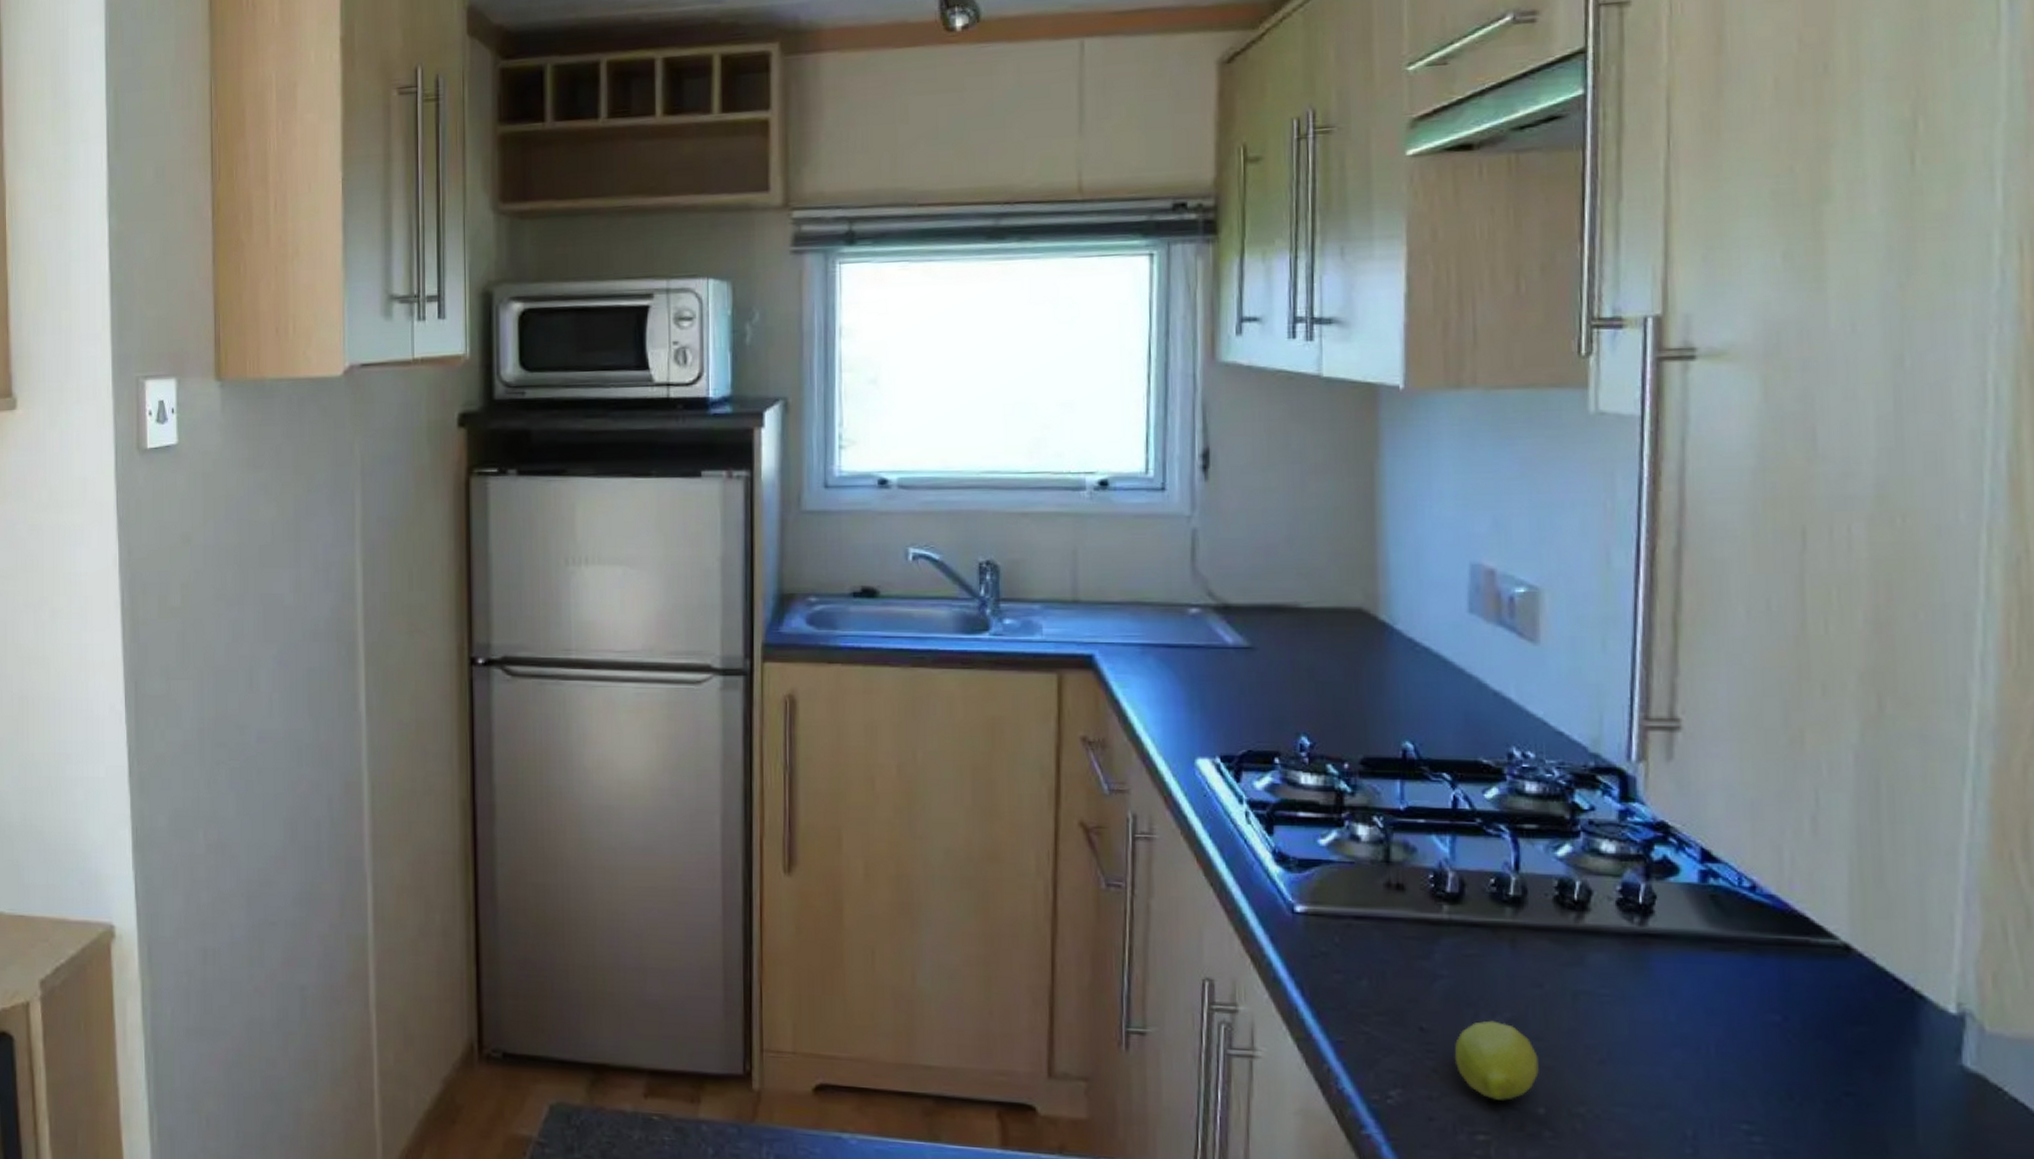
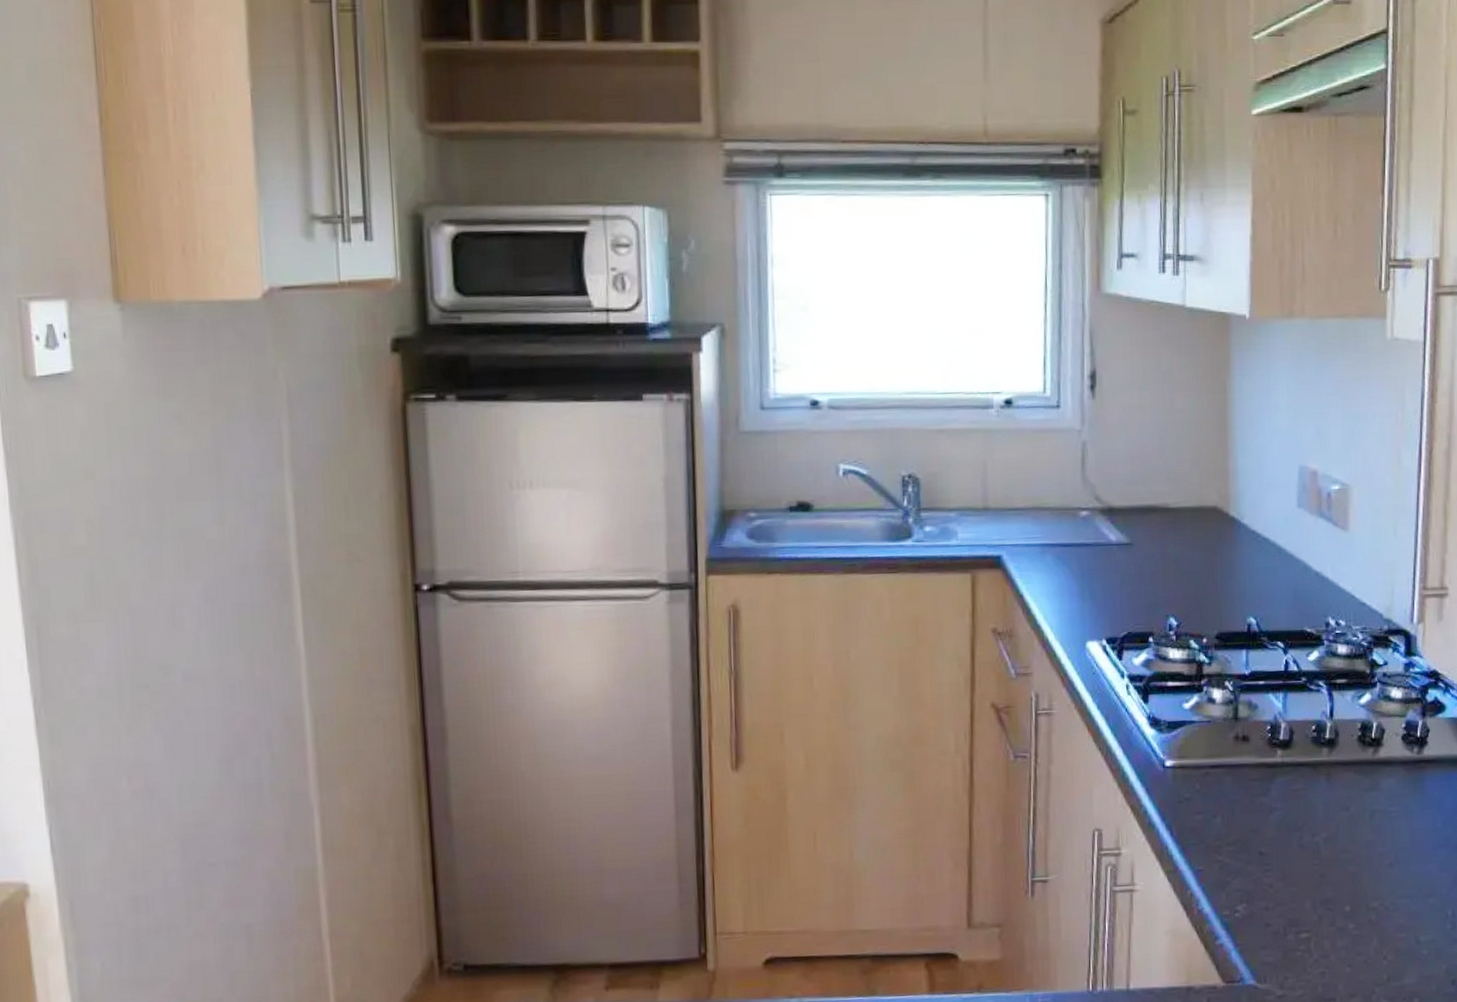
fruit: present [1454,1020,1539,1100] -> none [1285,840,1346,904]

